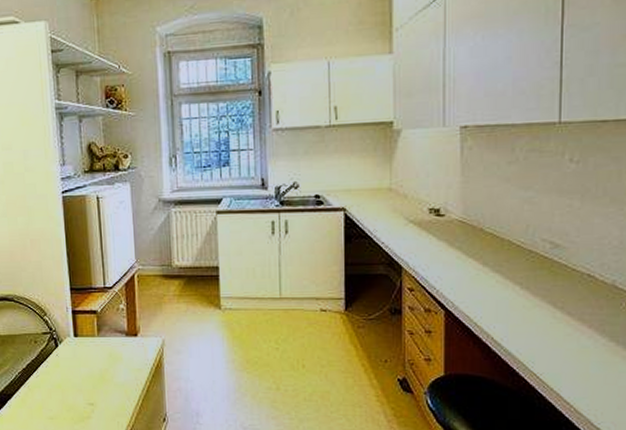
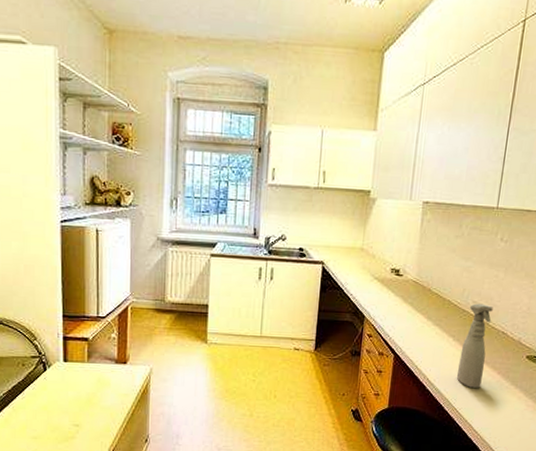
spray bottle: none [531,241,571,347] -> present [456,303,493,388]

